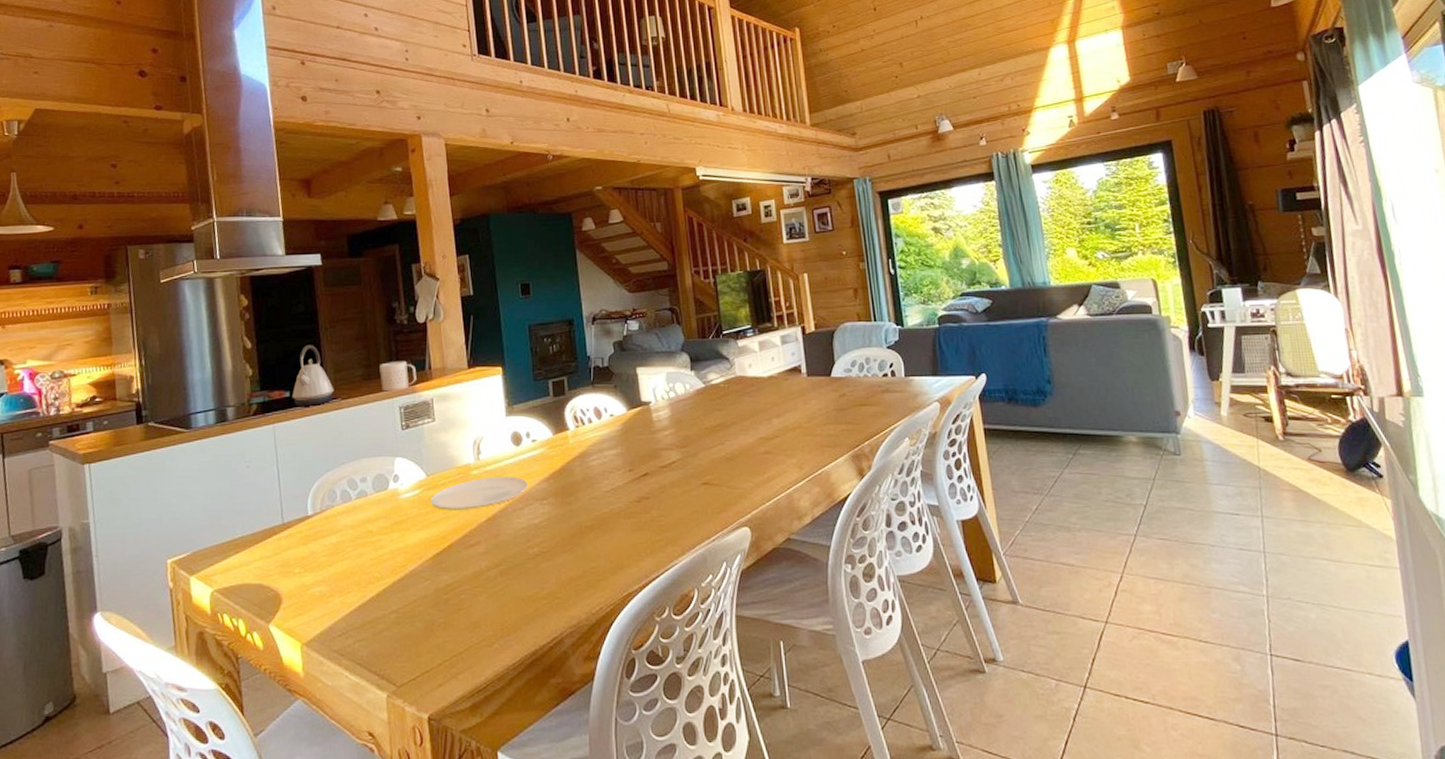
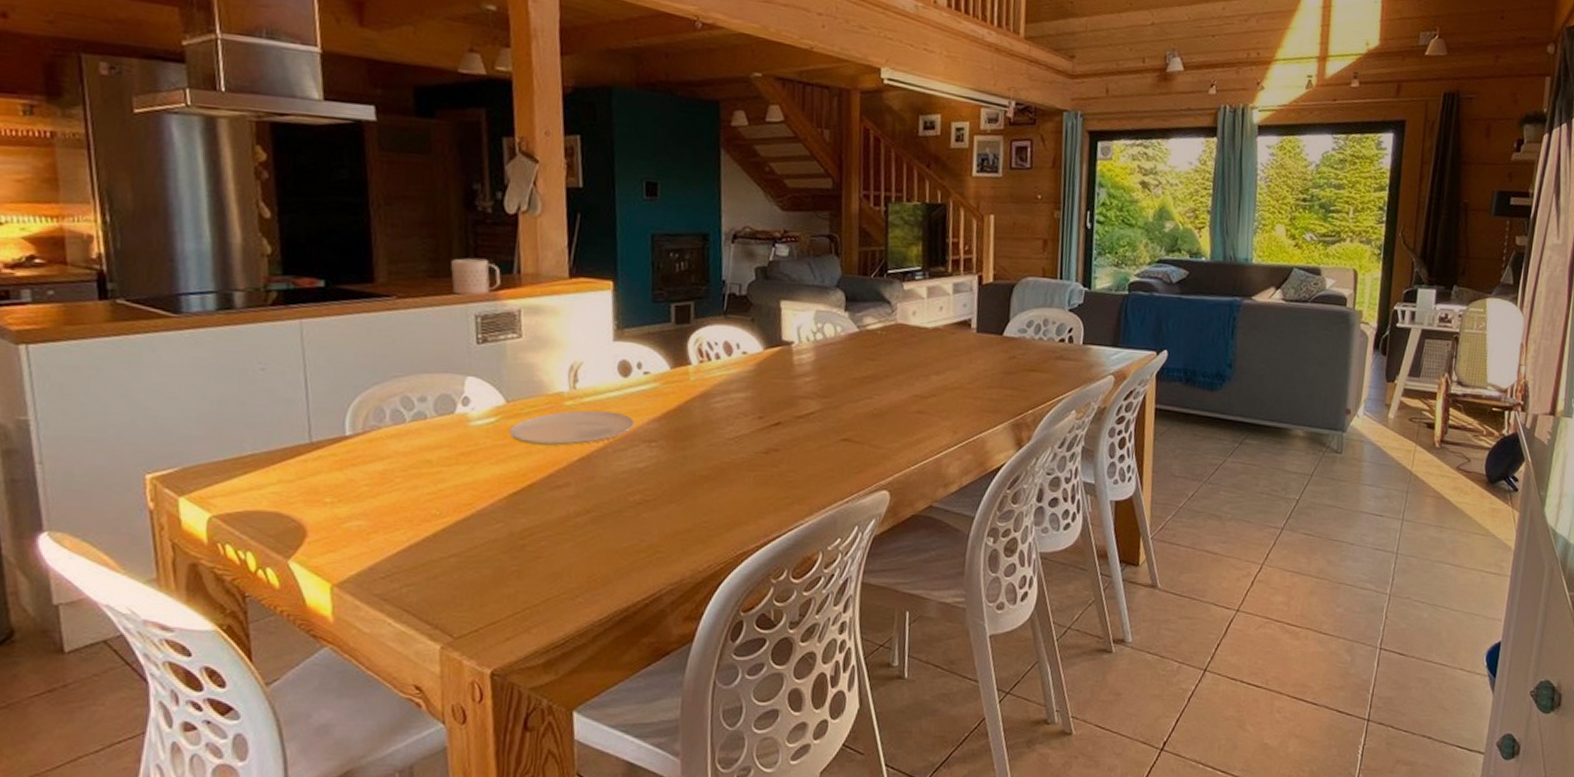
kettle: present [292,345,334,407] -> none [327,223,388,303]

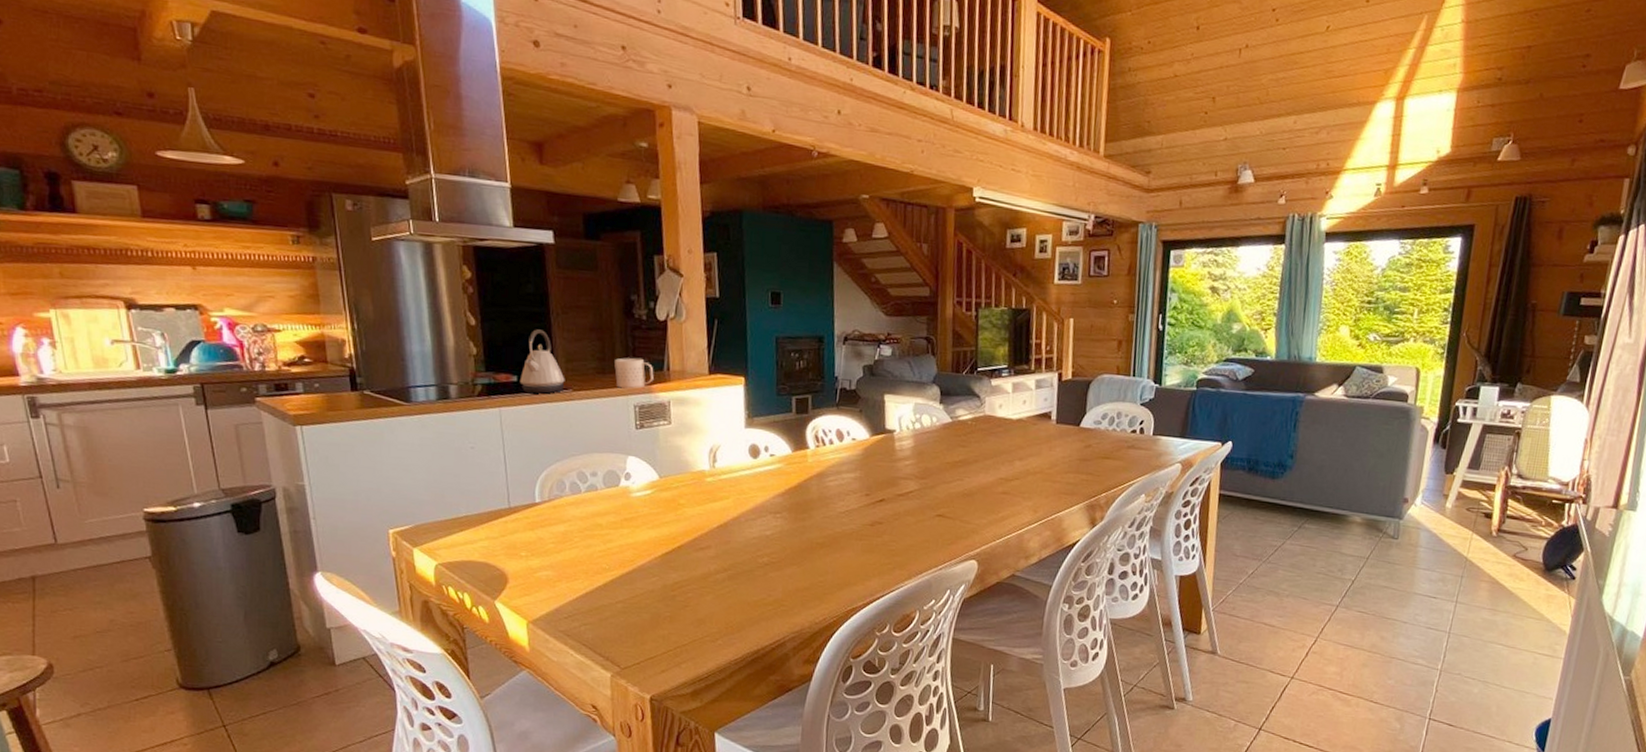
kettle: none [327,223,388,303] -> present [519,329,565,395]
plate: present [509,410,635,446] -> none [662,485,763,515]

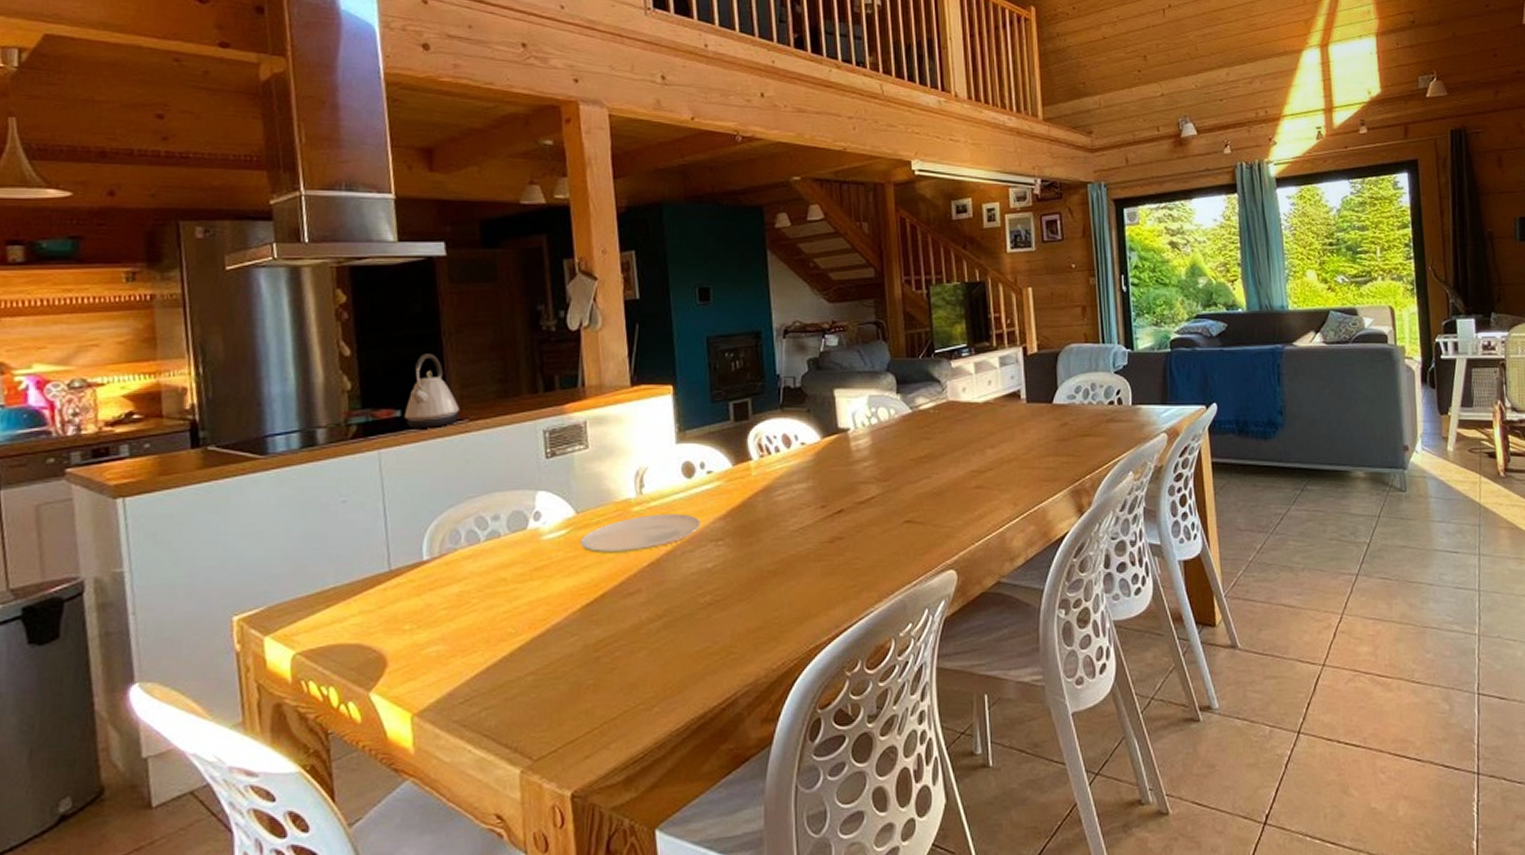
mug: present [614,357,654,389] -> none [519,375,566,412]
plate: none [662,485,763,515] -> present [580,514,701,553]

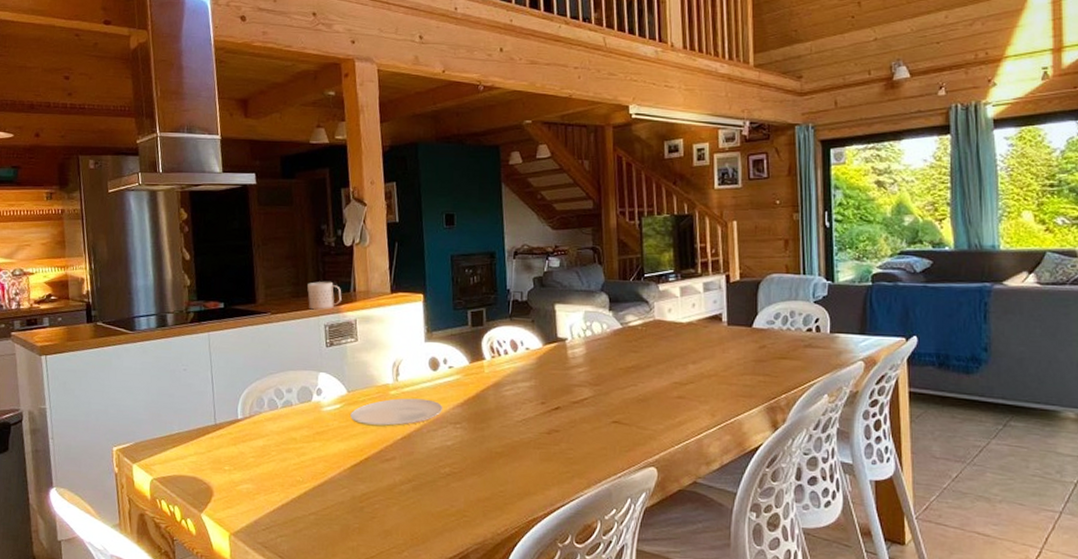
kettle: present [404,354,460,429] -> none [225,260,265,319]
mug: none [519,375,566,412] -> present [307,281,342,310]

